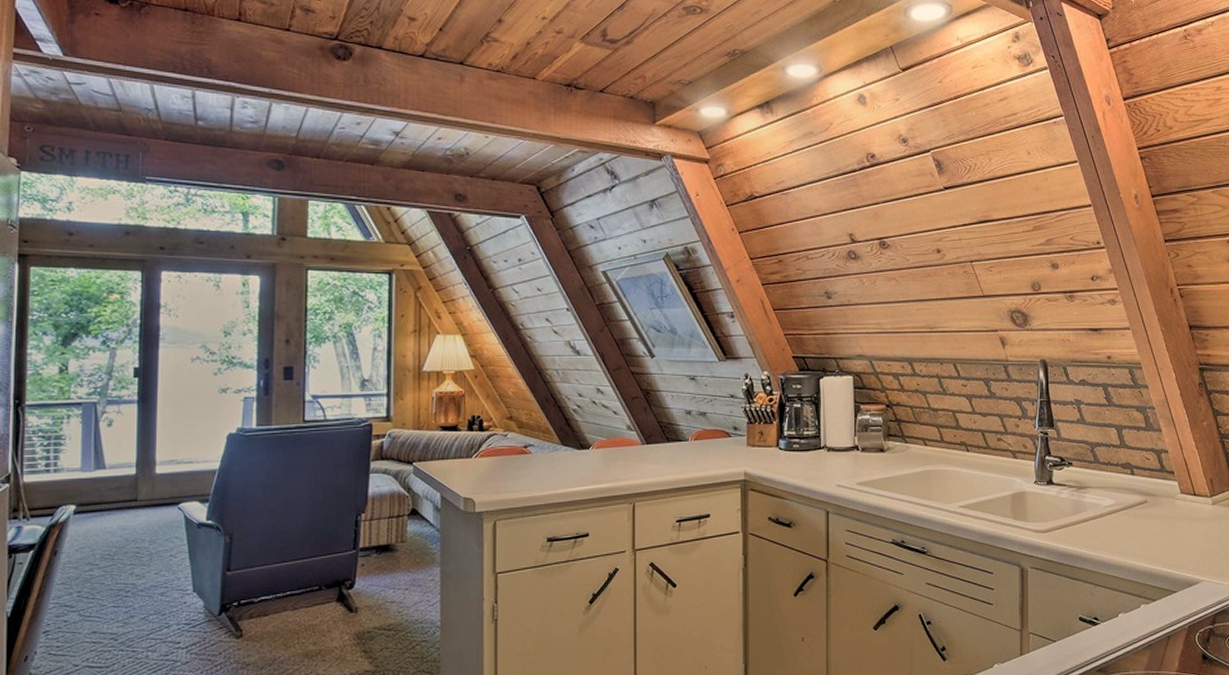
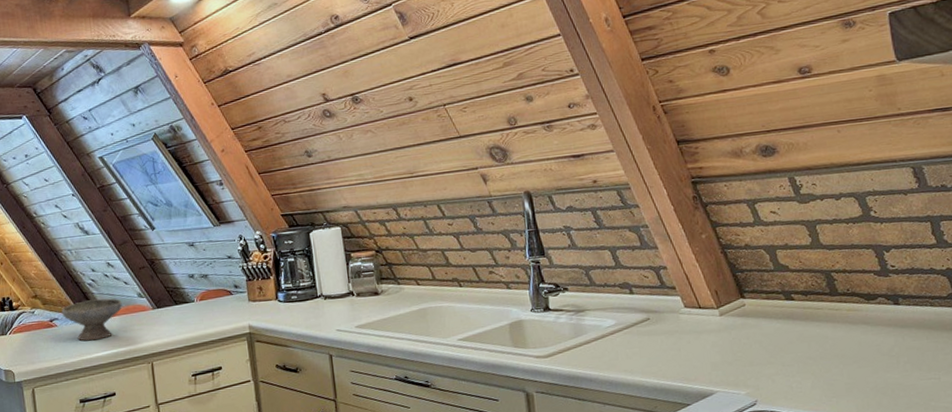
bowl: none [538,428,608,473] -> present [61,298,122,341]

